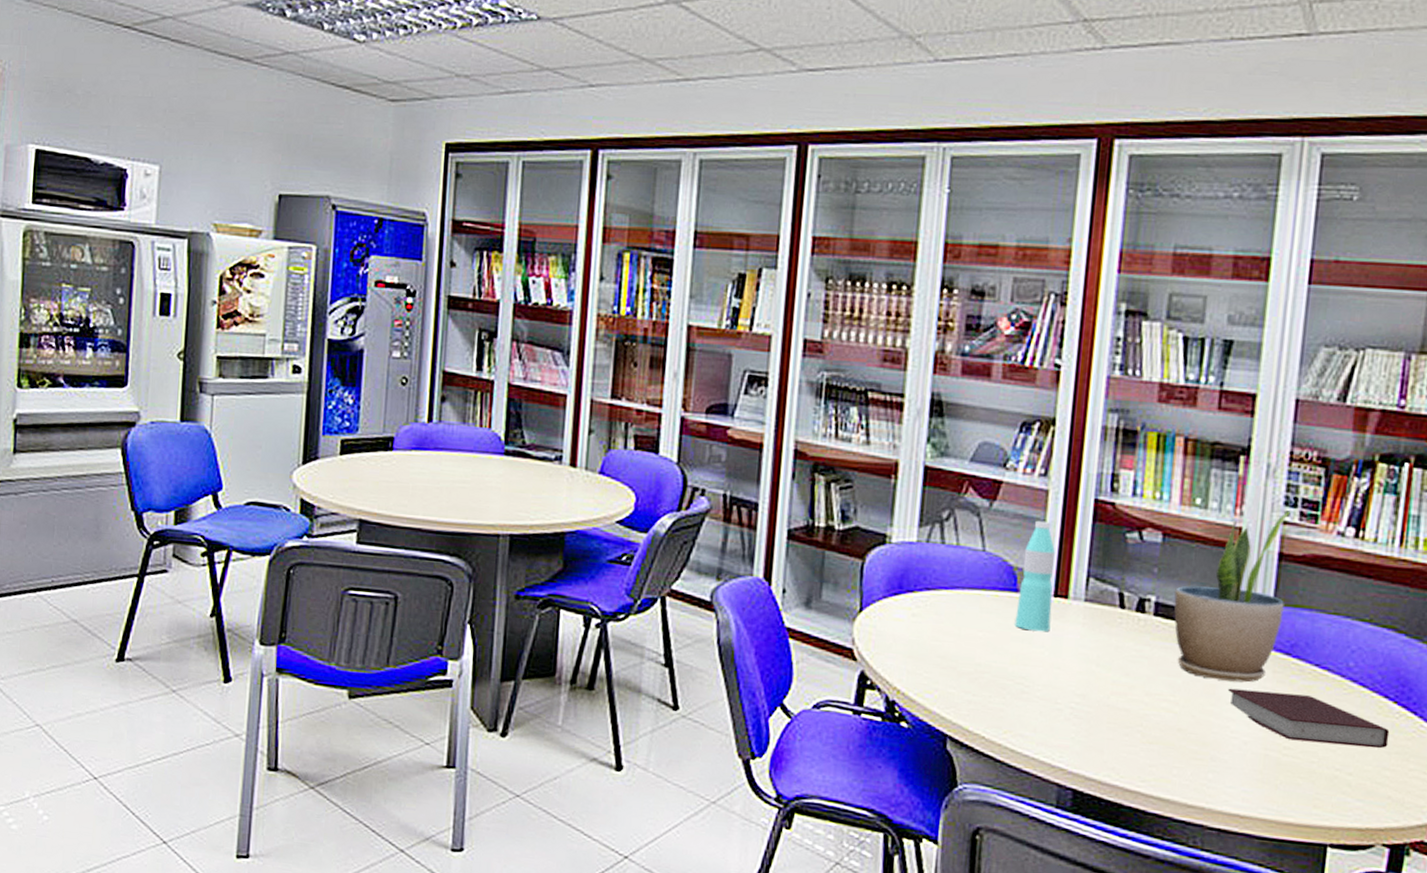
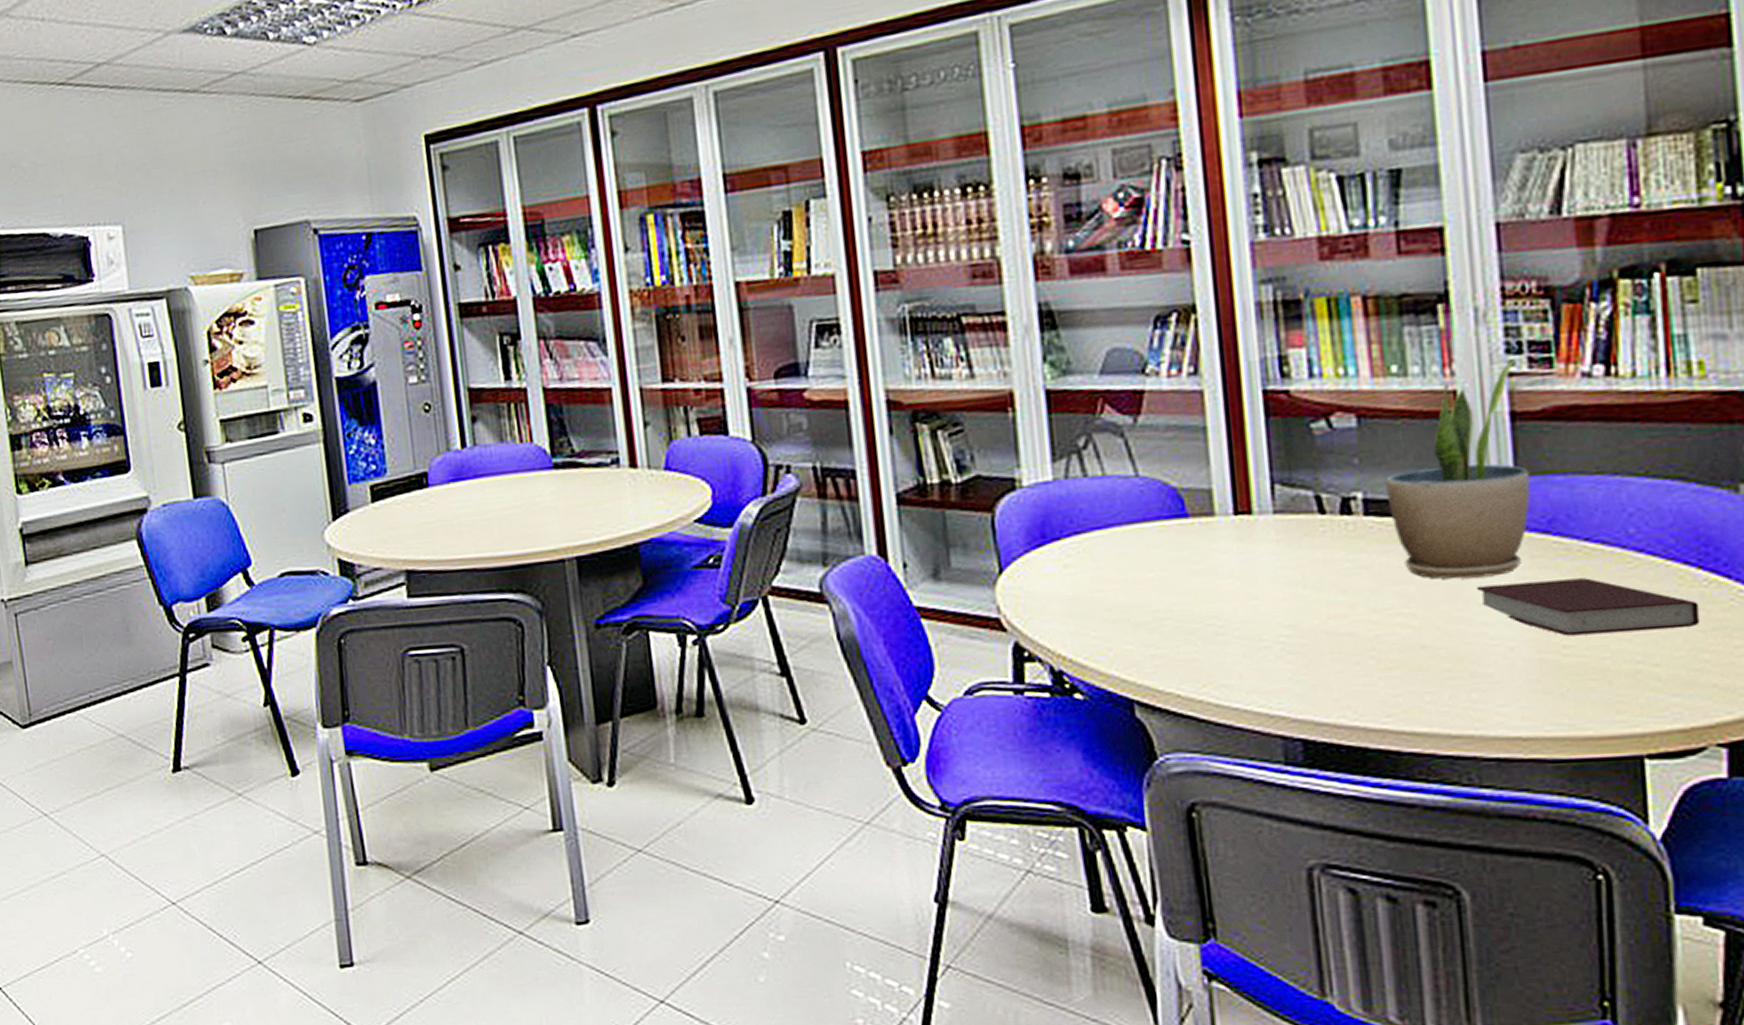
water bottle: present [1014,520,1056,632] -> none [1187,427,1237,560]

